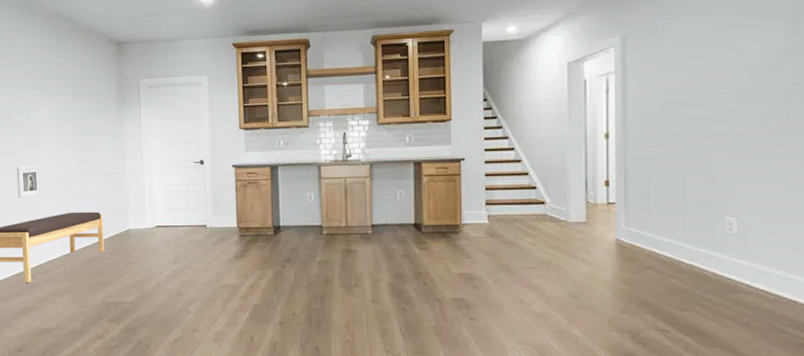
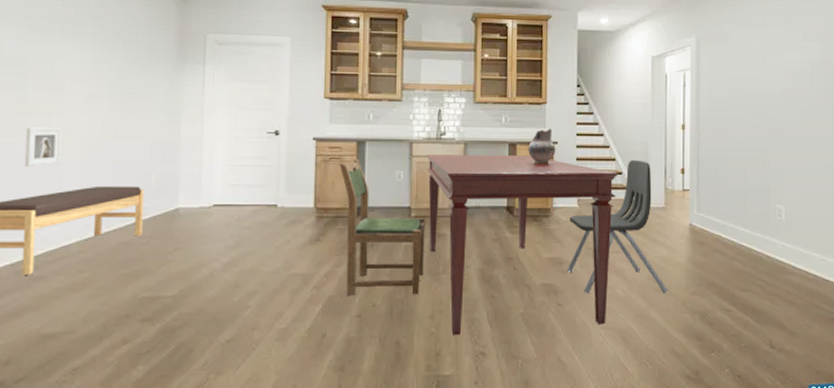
dining chair: none [256,183,337,306] -> present [339,159,425,296]
dining table: none [334,173,531,345] -> present [426,155,618,336]
ceramic jug: none [434,145,463,182] -> present [528,129,556,165]
dining chair: none [479,173,592,310] -> present [567,159,668,294]

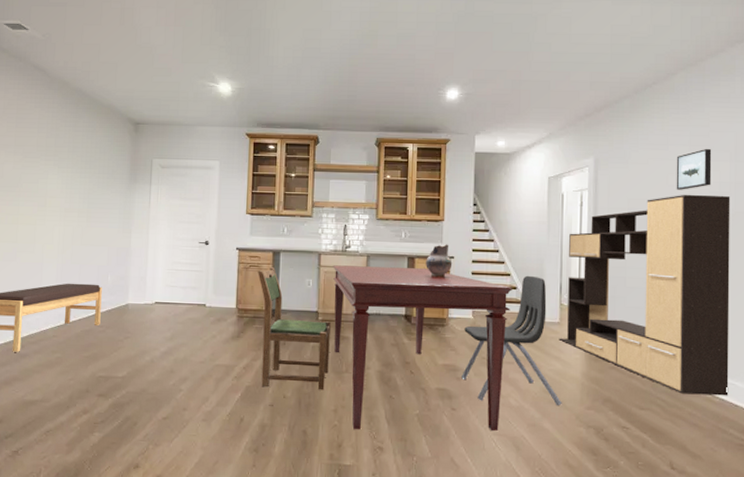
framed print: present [24,127,62,166] -> none [16,234,44,266]
media console: none [664,74,821,273] -> present [558,194,731,396]
wall art: none [772,28,804,70] -> present [676,148,712,190]

